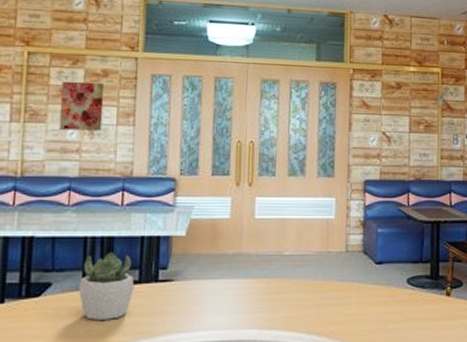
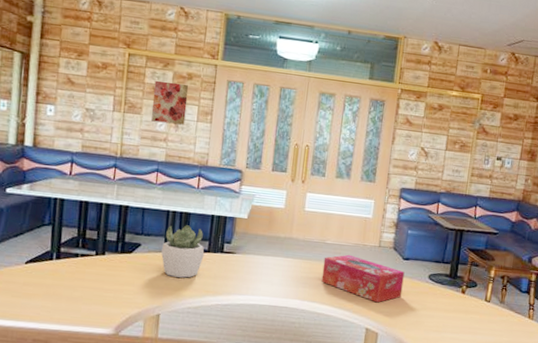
tissue box: none [281,265,379,320] -> present [321,254,405,303]

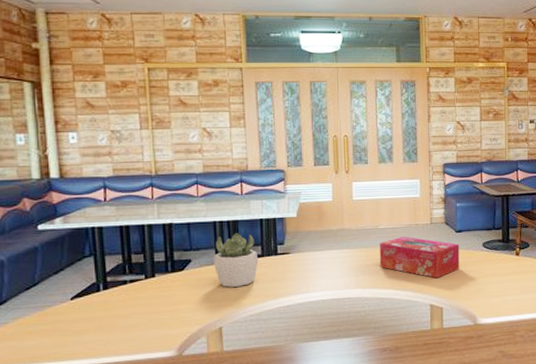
wall art: present [151,80,189,125] -> none [180,91,218,134]

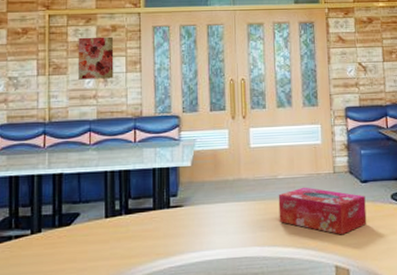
wall art: none [180,91,218,134] -> present [77,36,114,80]
succulent plant: present [214,233,259,287] -> none [103,184,150,244]

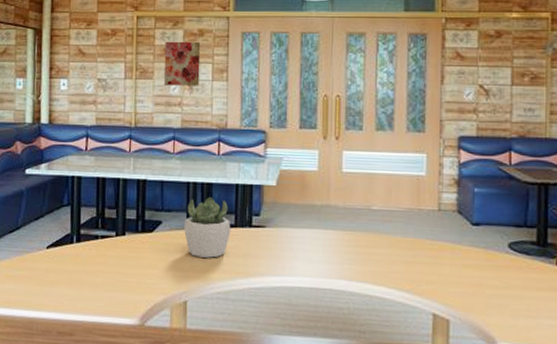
succulent plant: none [103,184,150,244] -> present [184,197,231,258]
tissue box: present [278,187,367,235] -> none [370,222,476,281]

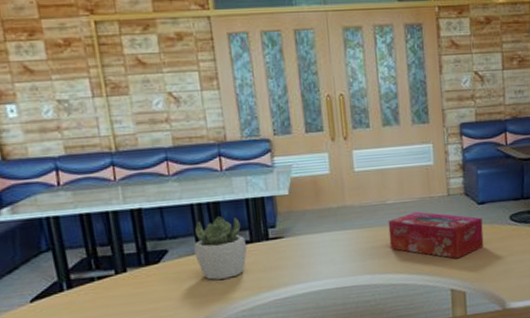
wall art: present [163,41,201,86] -> none [136,47,187,101]
tissue box: none [370,222,476,281] -> present [388,211,484,259]

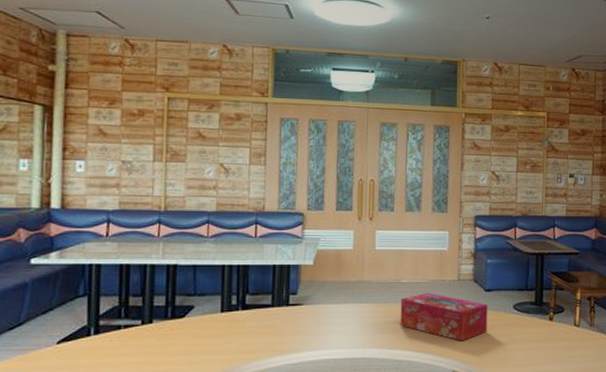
succulent plant: present [194,216,248,280] -> none [218,279,268,339]

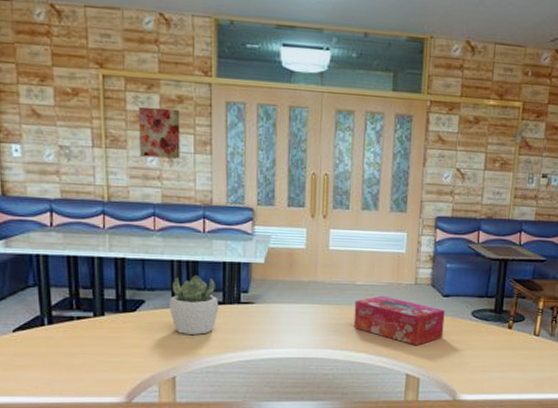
wall art: none [197,124,238,170] -> present [138,106,180,159]
succulent plant: none [218,279,268,339] -> present [170,275,219,335]

